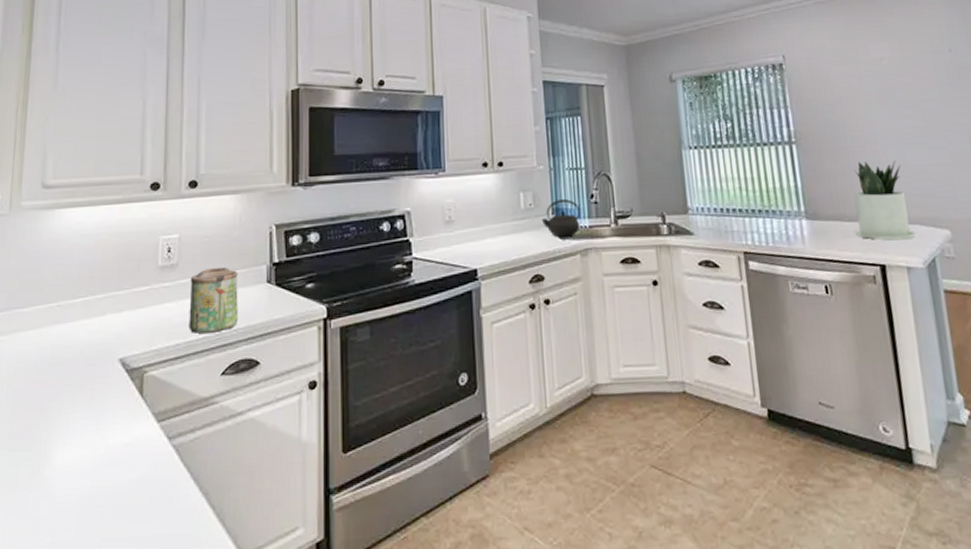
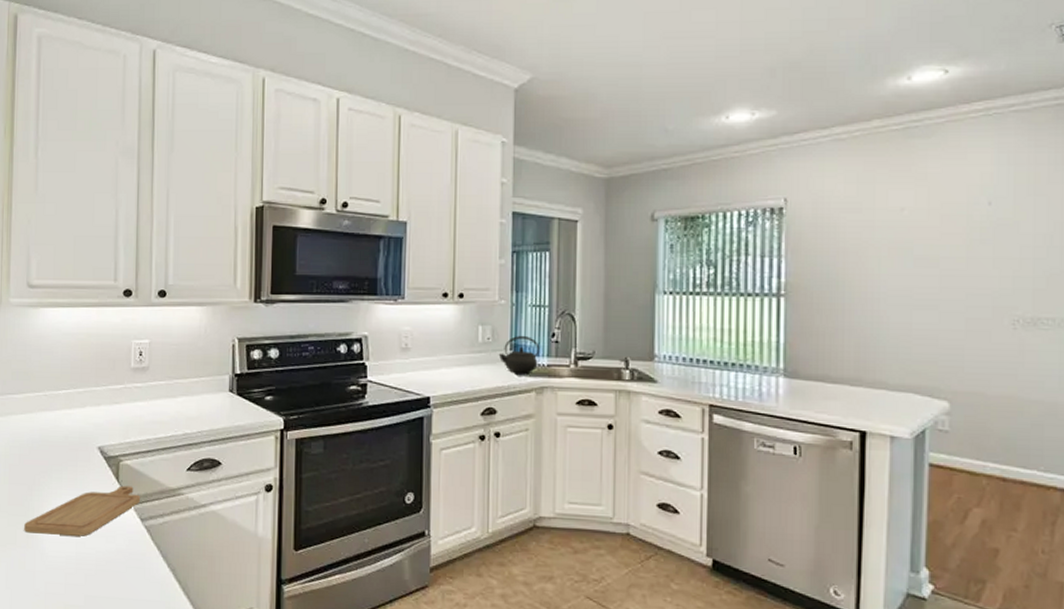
chopping board: none [28,400,169,471] -> present [24,485,141,536]
canister: present [189,267,238,334] -> none [158,373,203,432]
planter: present [853,160,916,241] -> none [836,321,908,408]

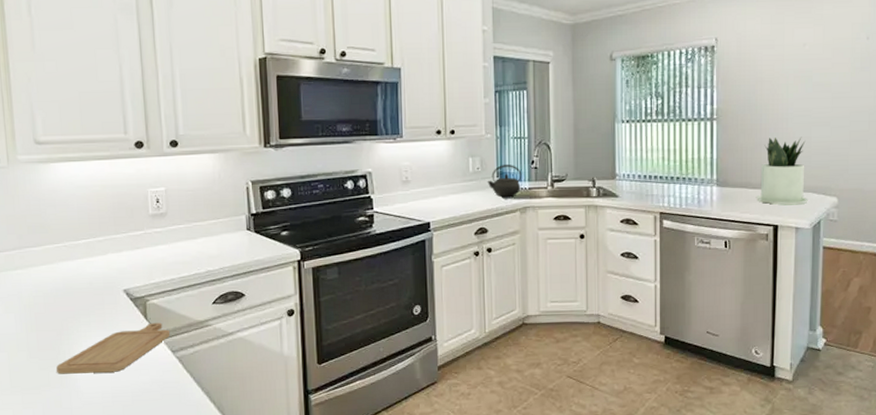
planter: none [836,321,908,408] -> present [755,137,808,205]

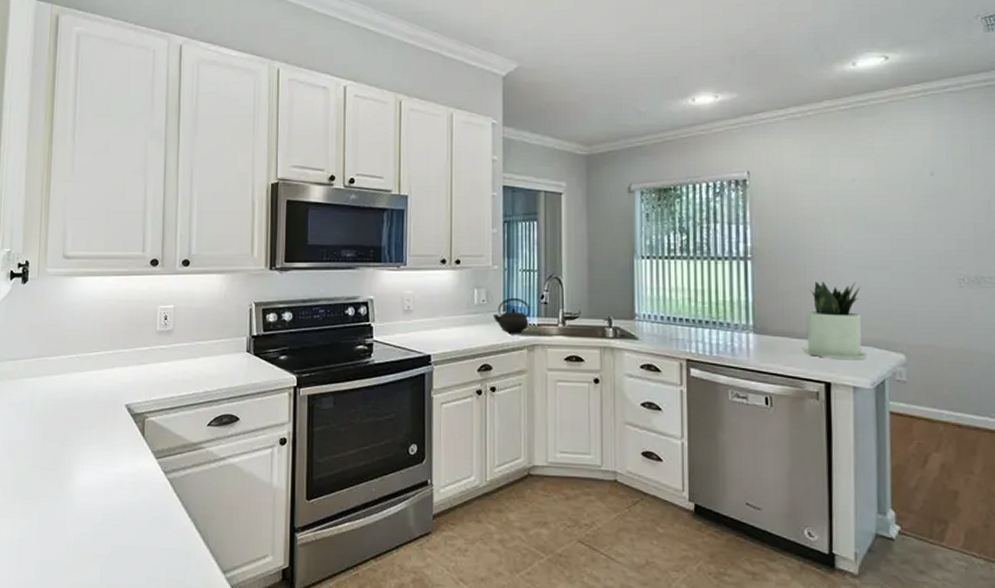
chopping board: present [56,322,171,374] -> none [56,440,165,489]

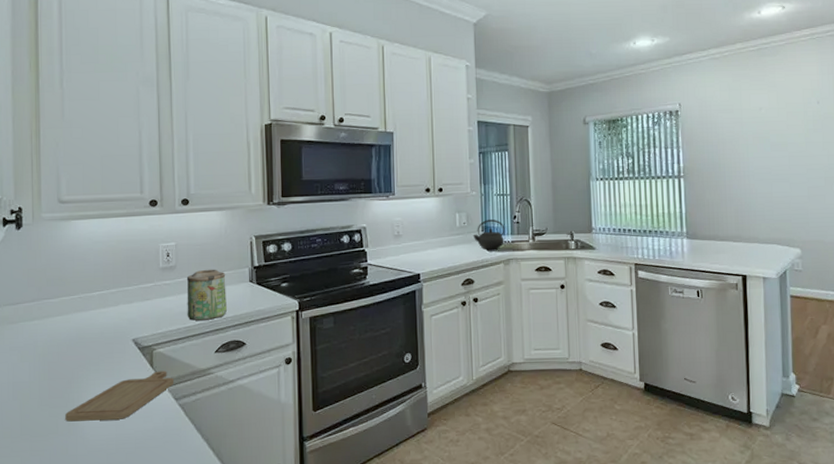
chopping board: none [56,440,165,489] -> present [65,371,175,422]
canister: none [181,335,223,390] -> present [186,269,227,321]
planter: present [801,281,868,360] -> none [724,192,773,256]

